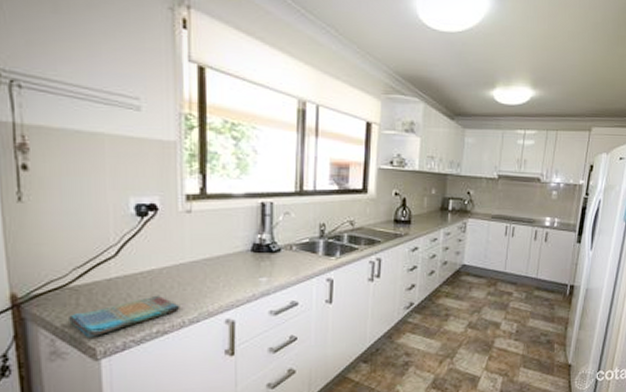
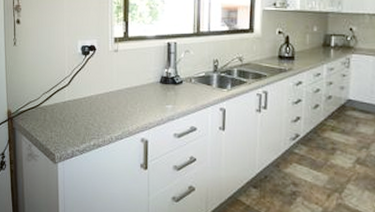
dish towel: present [69,295,180,339] -> none [40,116,110,146]

